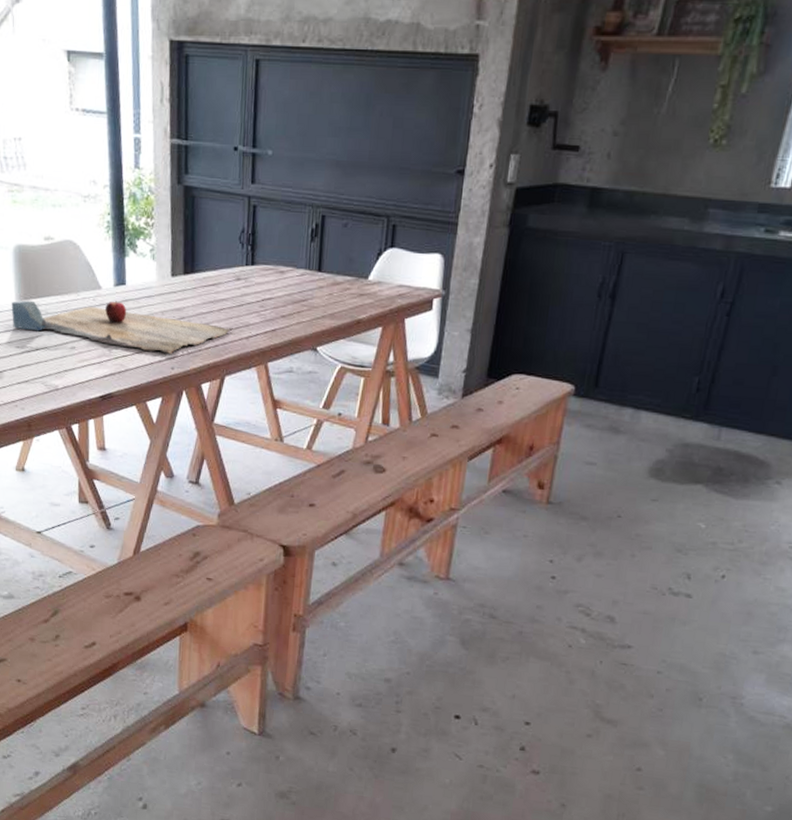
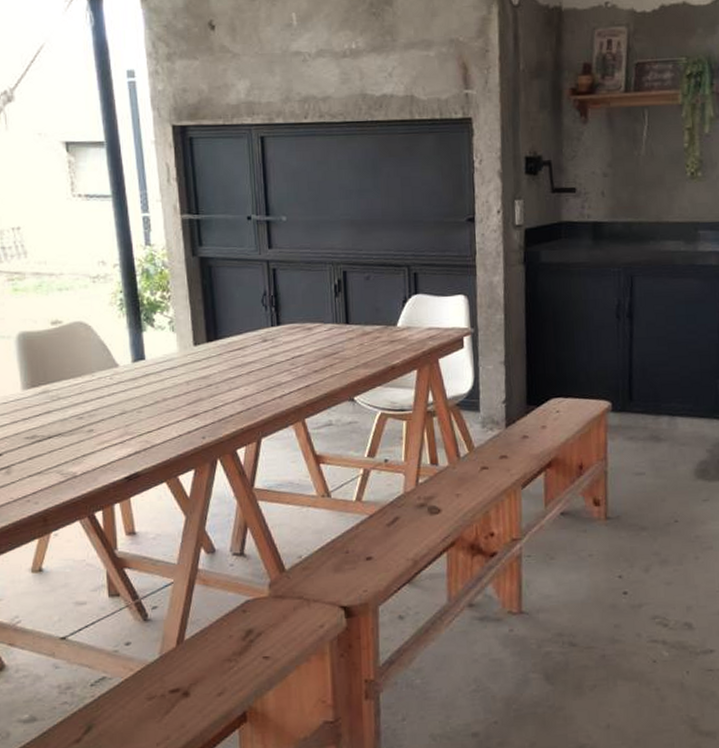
cutting board: present [11,300,233,355] -> none [17,377,265,424]

